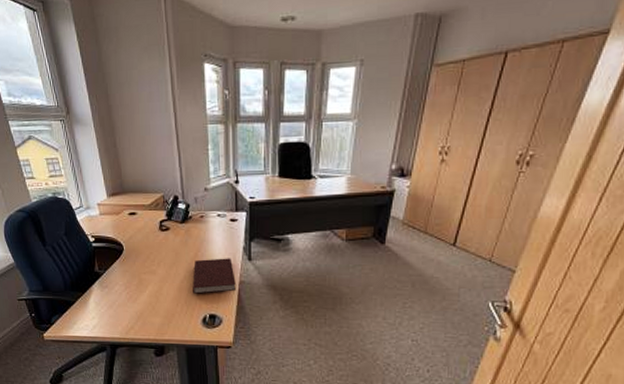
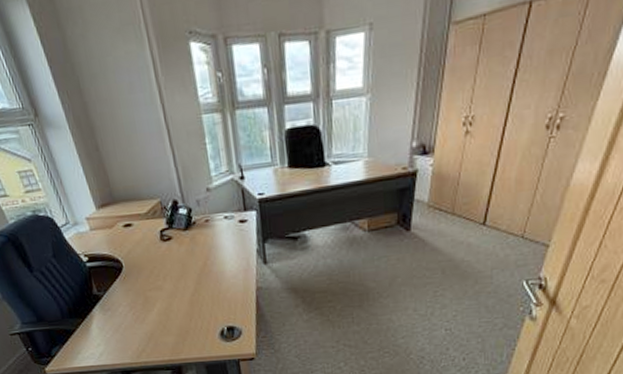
notebook: present [192,258,236,294] -> none [204,263,253,307]

